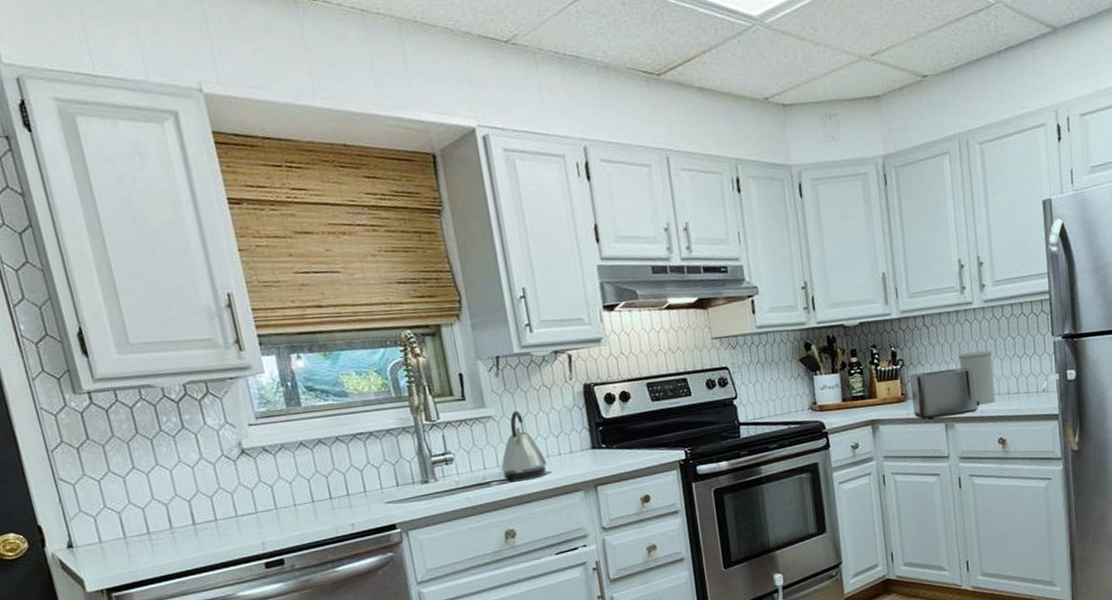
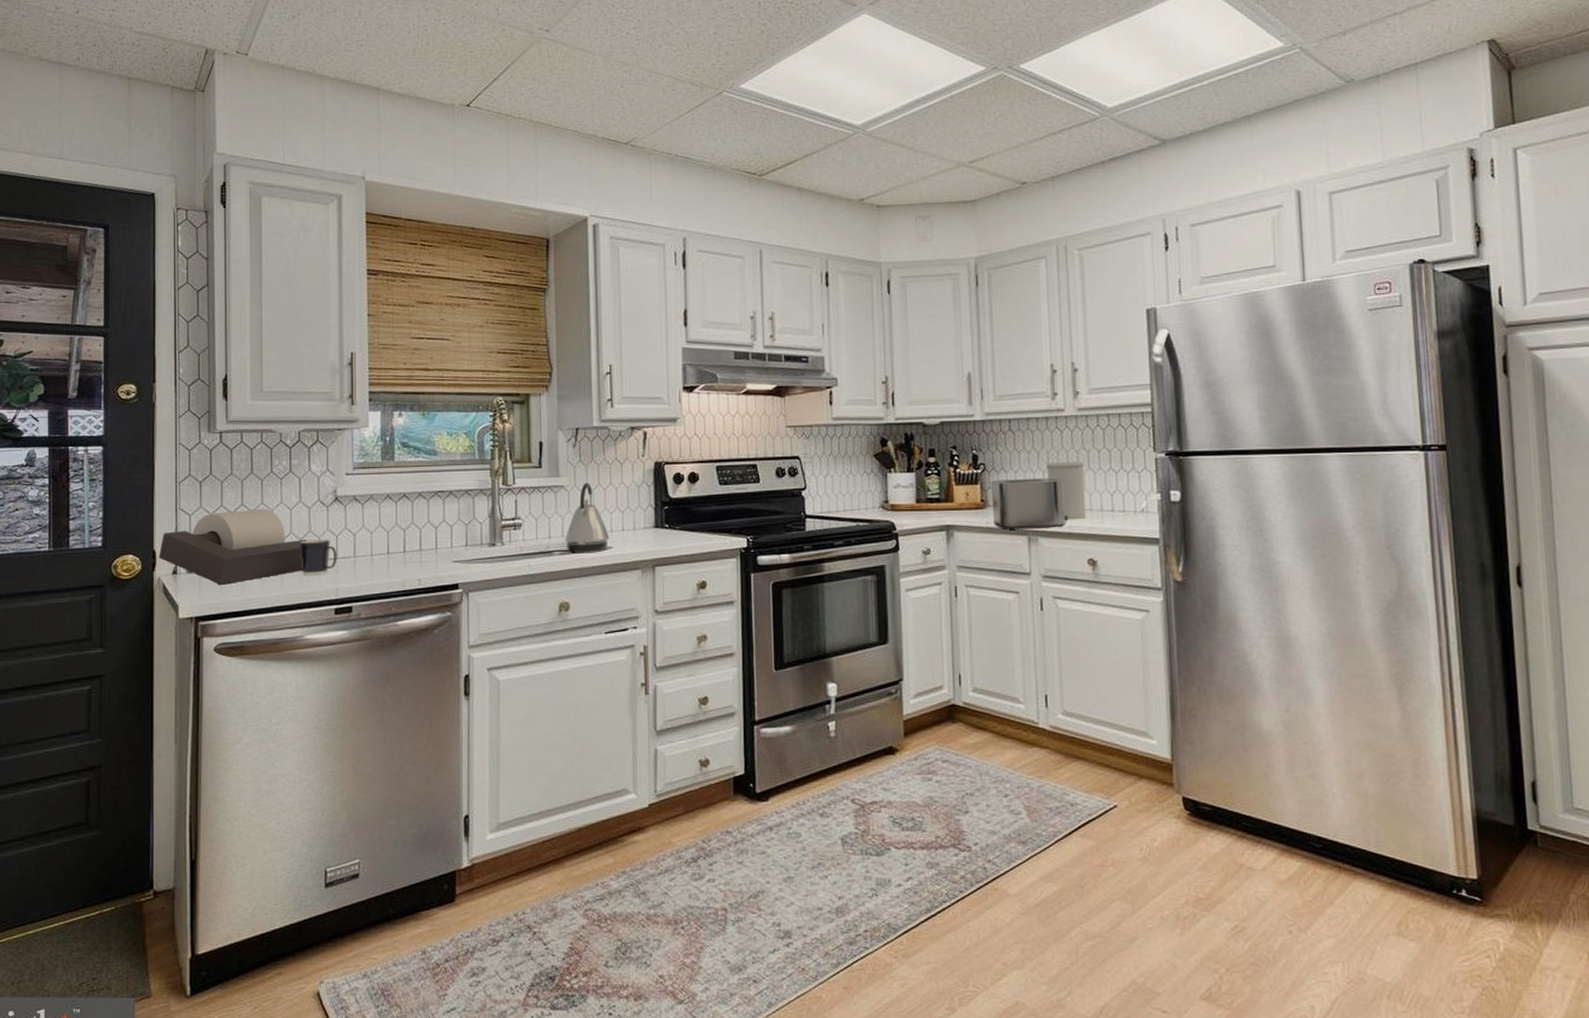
paper towel holder: none [45,469,221,554] -> present [158,508,308,585]
mug: none [210,494,258,534] -> present [299,539,337,576]

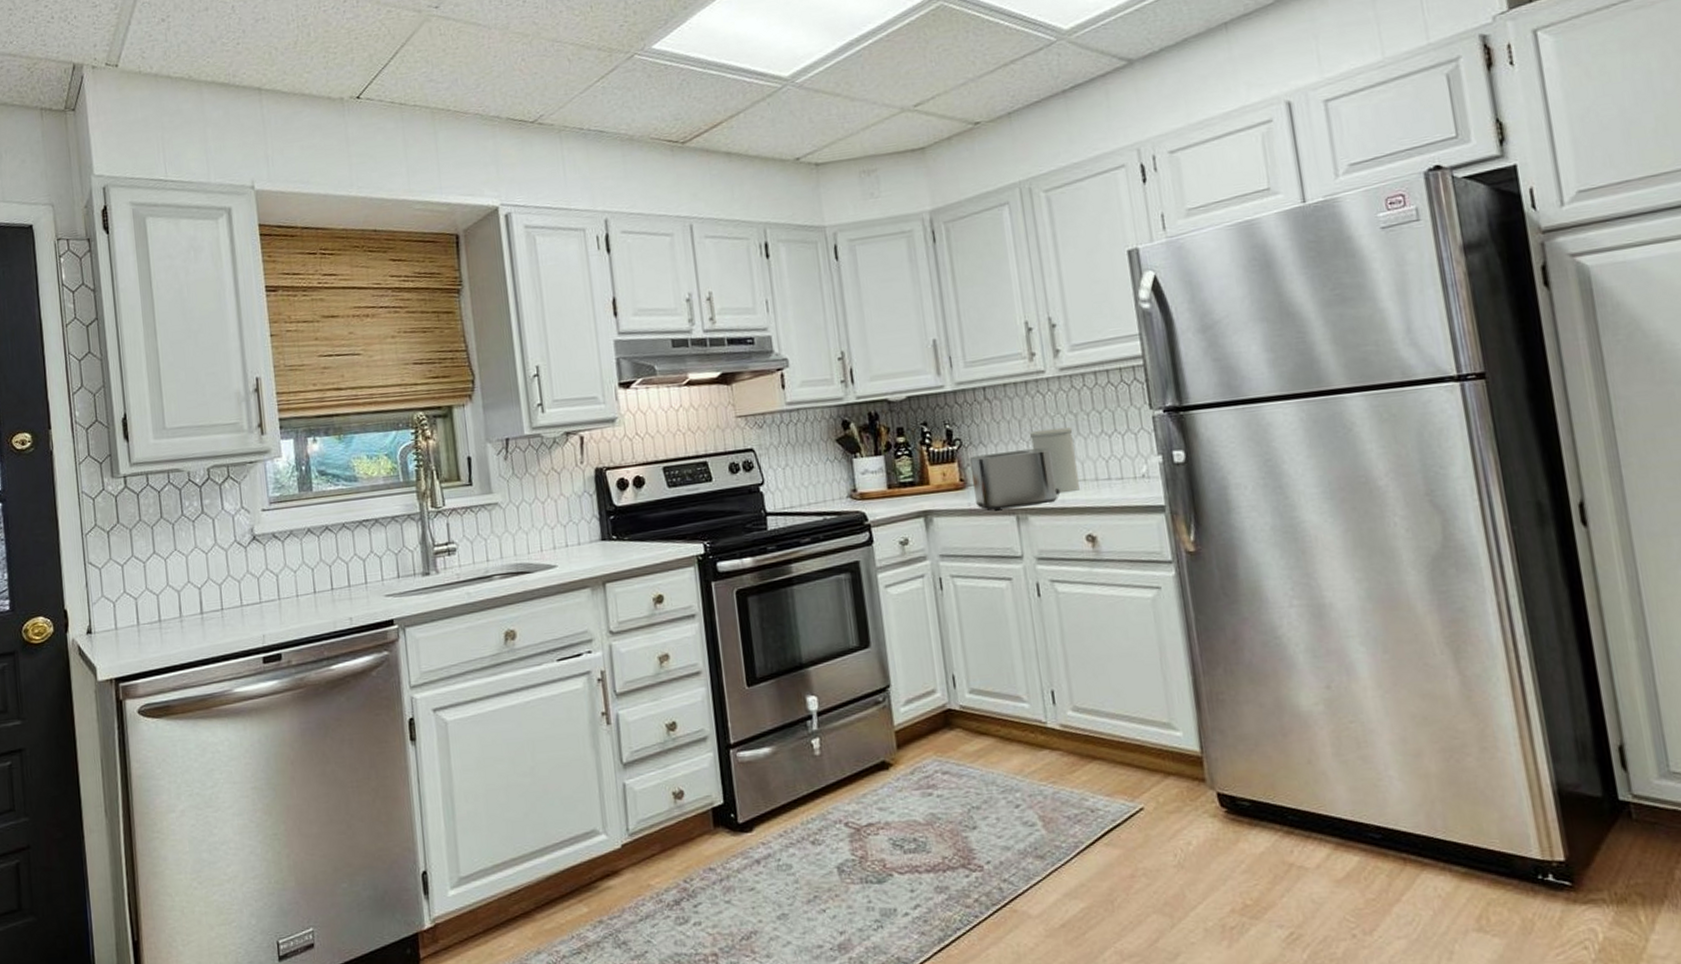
paper towel holder: present [158,508,308,585] -> none [70,555,227,642]
mug: present [299,539,337,576] -> none [219,582,261,624]
kettle: present [564,482,610,554] -> none [504,497,553,576]

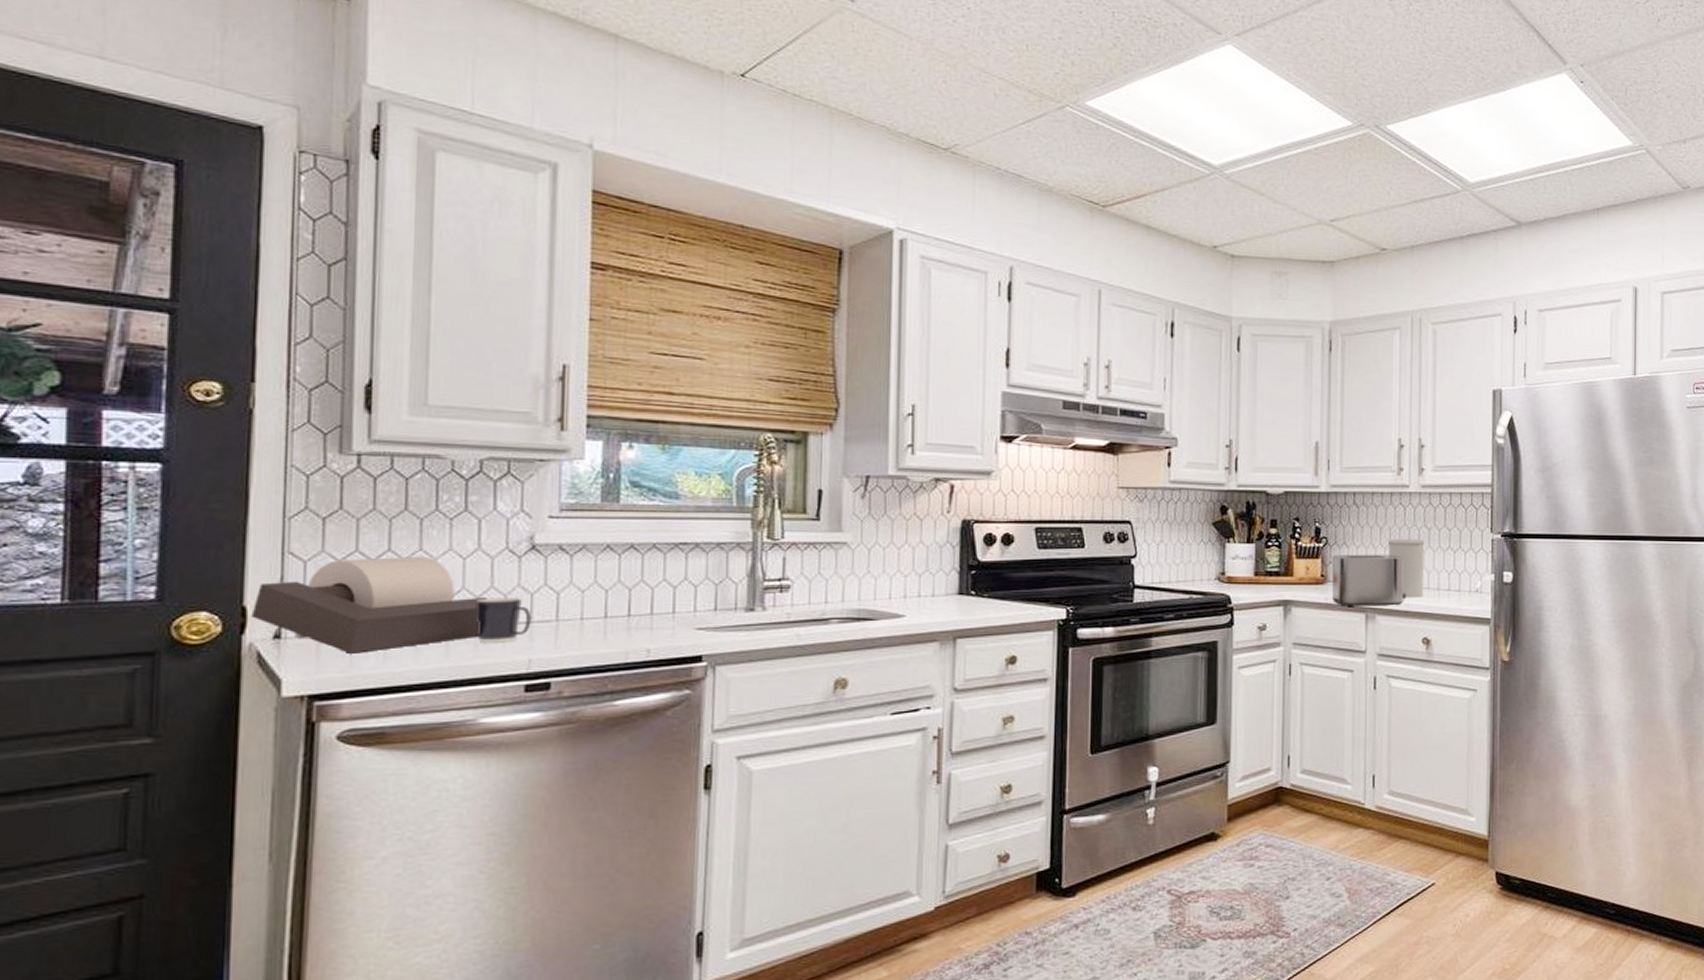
paper towel holder: none [70,555,227,642] -> present [251,556,488,654]
mug: none [219,582,261,624] -> present [475,598,532,643]

